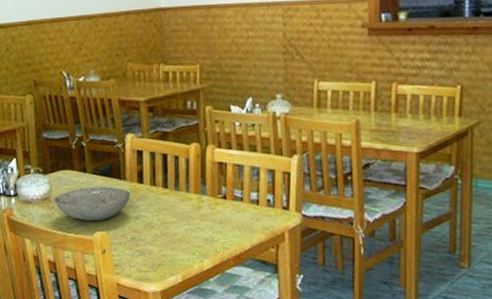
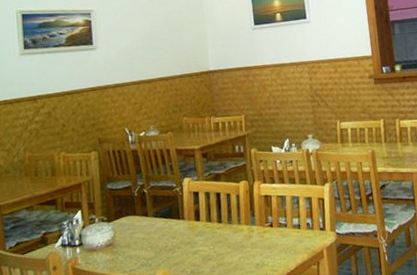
bowl: present [54,187,131,222] -> none [118,227,189,262]

